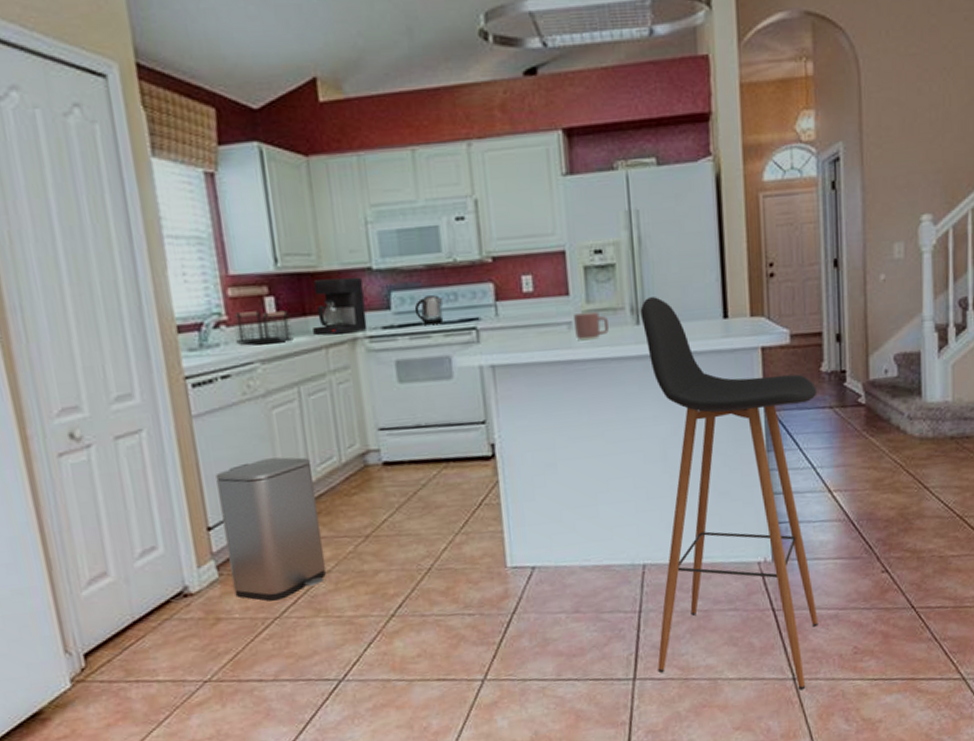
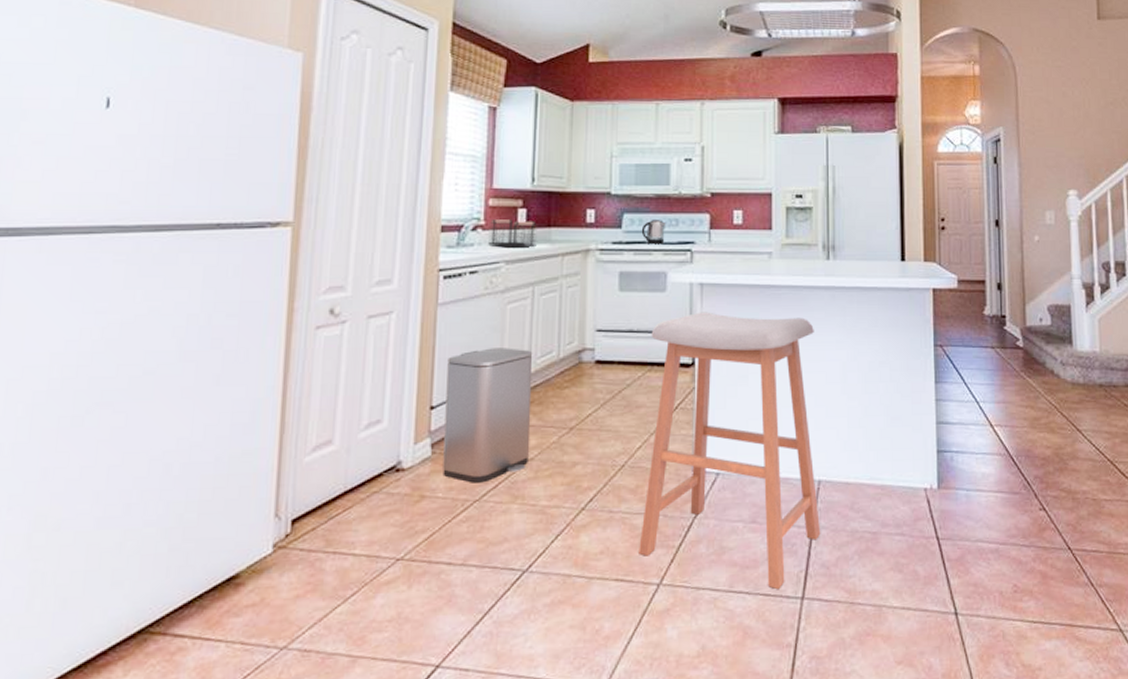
coffee maker: present [313,276,368,335] -> none [554,199,601,245]
stool: none [441,393,650,674] -> present [639,312,821,590]
mug: present [574,312,609,341] -> none [775,246,803,269]
bar stool: present [640,297,819,690] -> none [826,238,981,627]

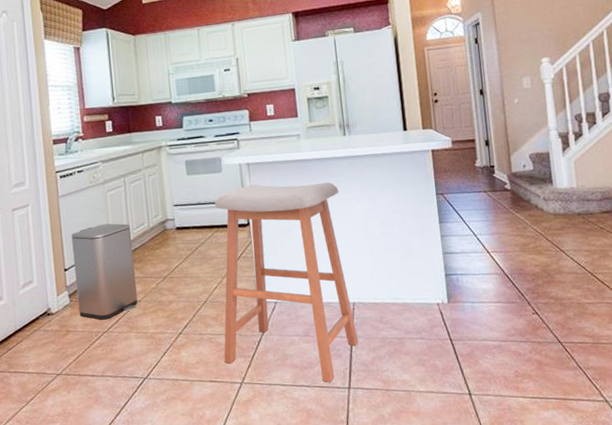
dish rack: present [488,219,537,248] -> none [87,129,123,152]
kettle: present [641,220,666,245] -> none [198,118,217,138]

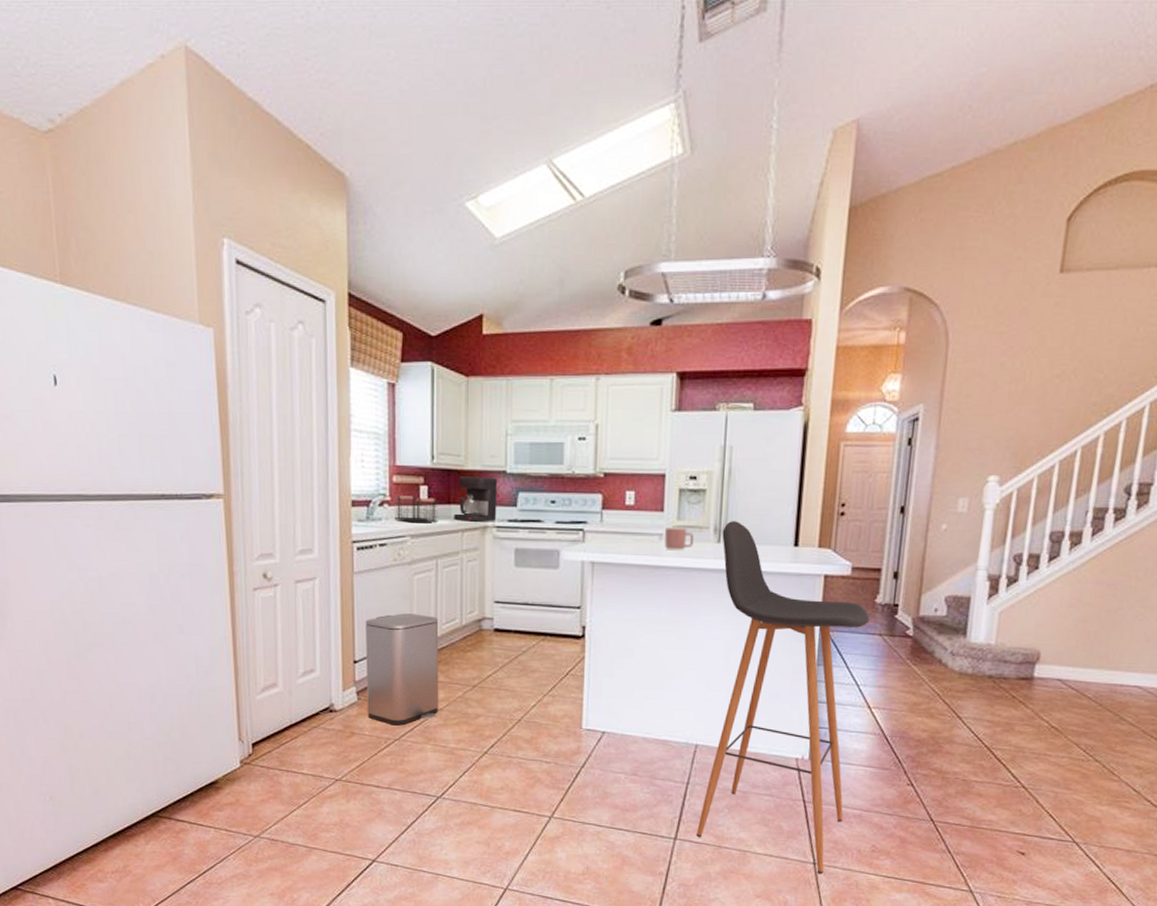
dish rack: none [87,129,123,152] -> present [394,496,438,524]
coffee maker: none [134,108,168,145] -> present [454,476,497,522]
stool: present [214,182,359,383] -> none [533,589,700,831]
mug: none [301,128,325,147] -> present [665,528,694,551]
bar stool: none [346,117,486,403] -> present [696,521,870,874]

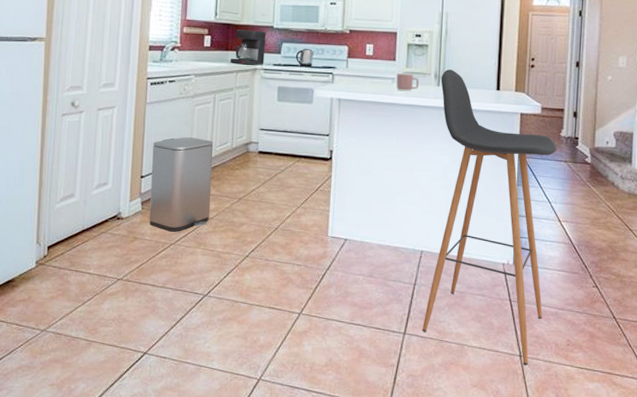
dish rack: present [394,496,438,524] -> none [183,43,218,66]
kettle: none [535,499,560,524] -> present [295,49,315,68]

